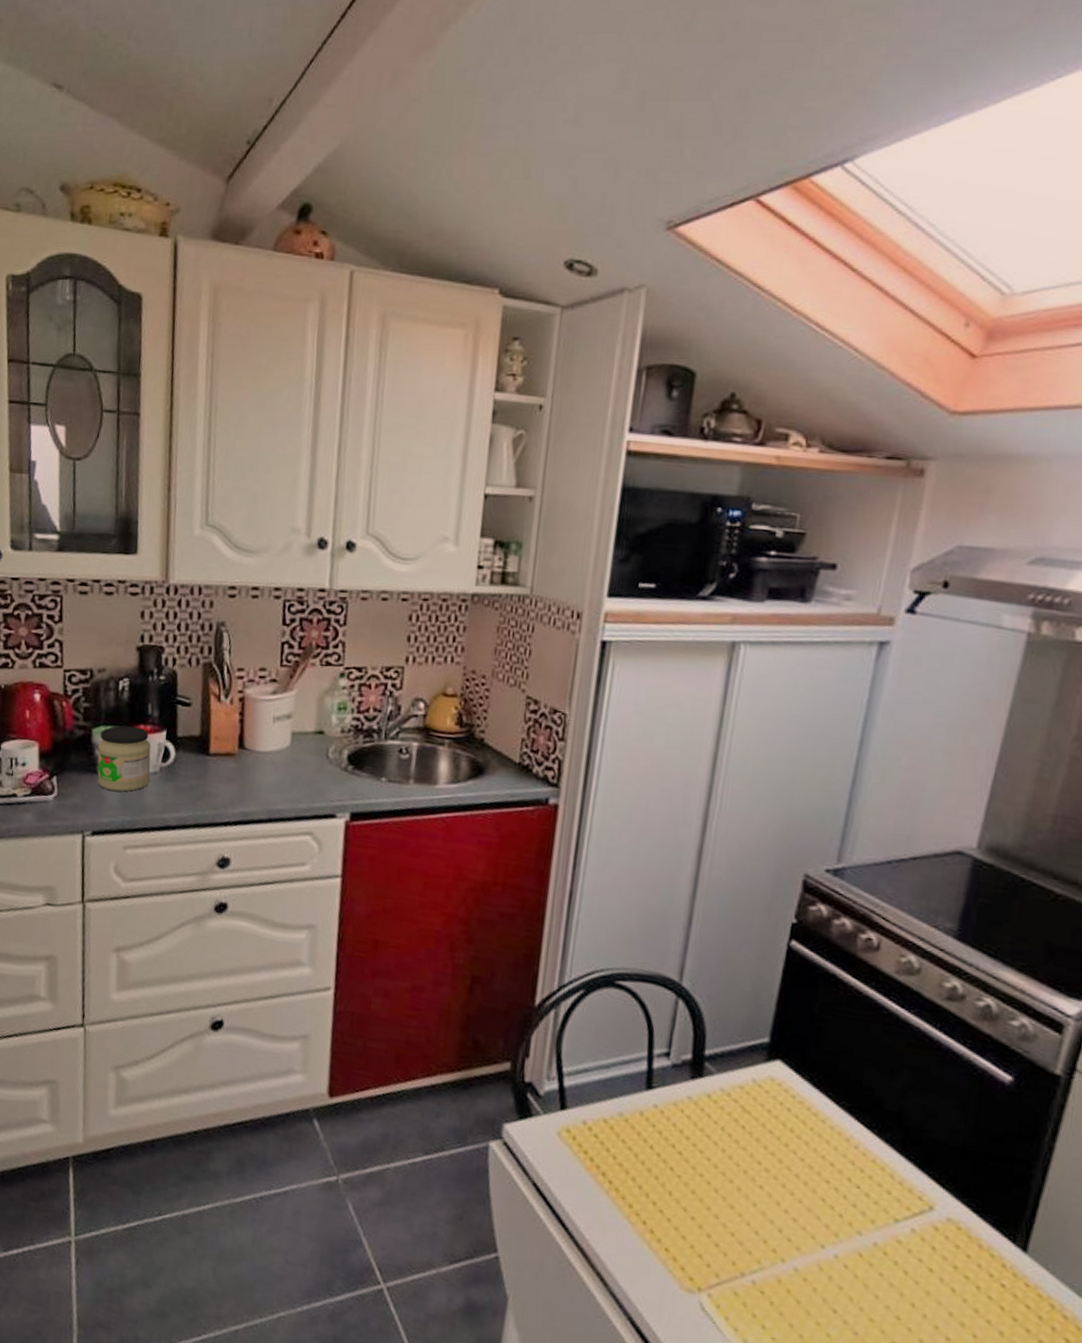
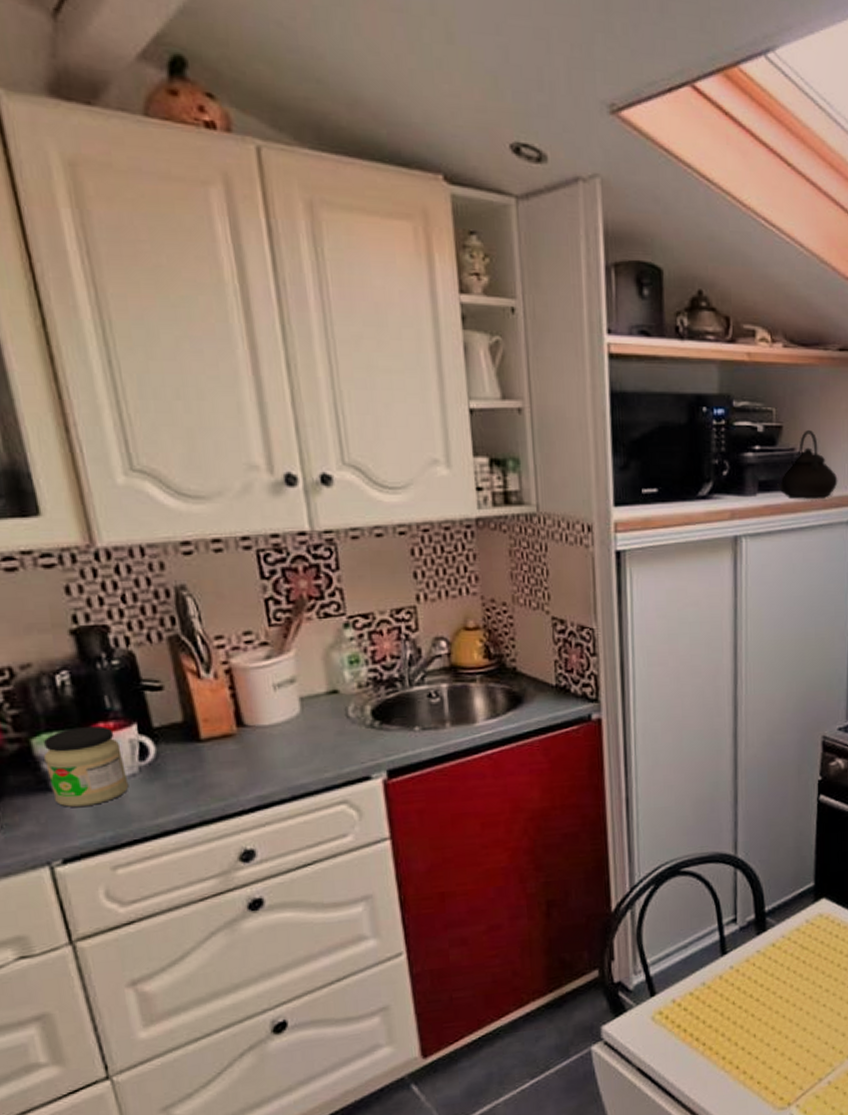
teapot: none [790,540,866,616] -> present [777,430,838,501]

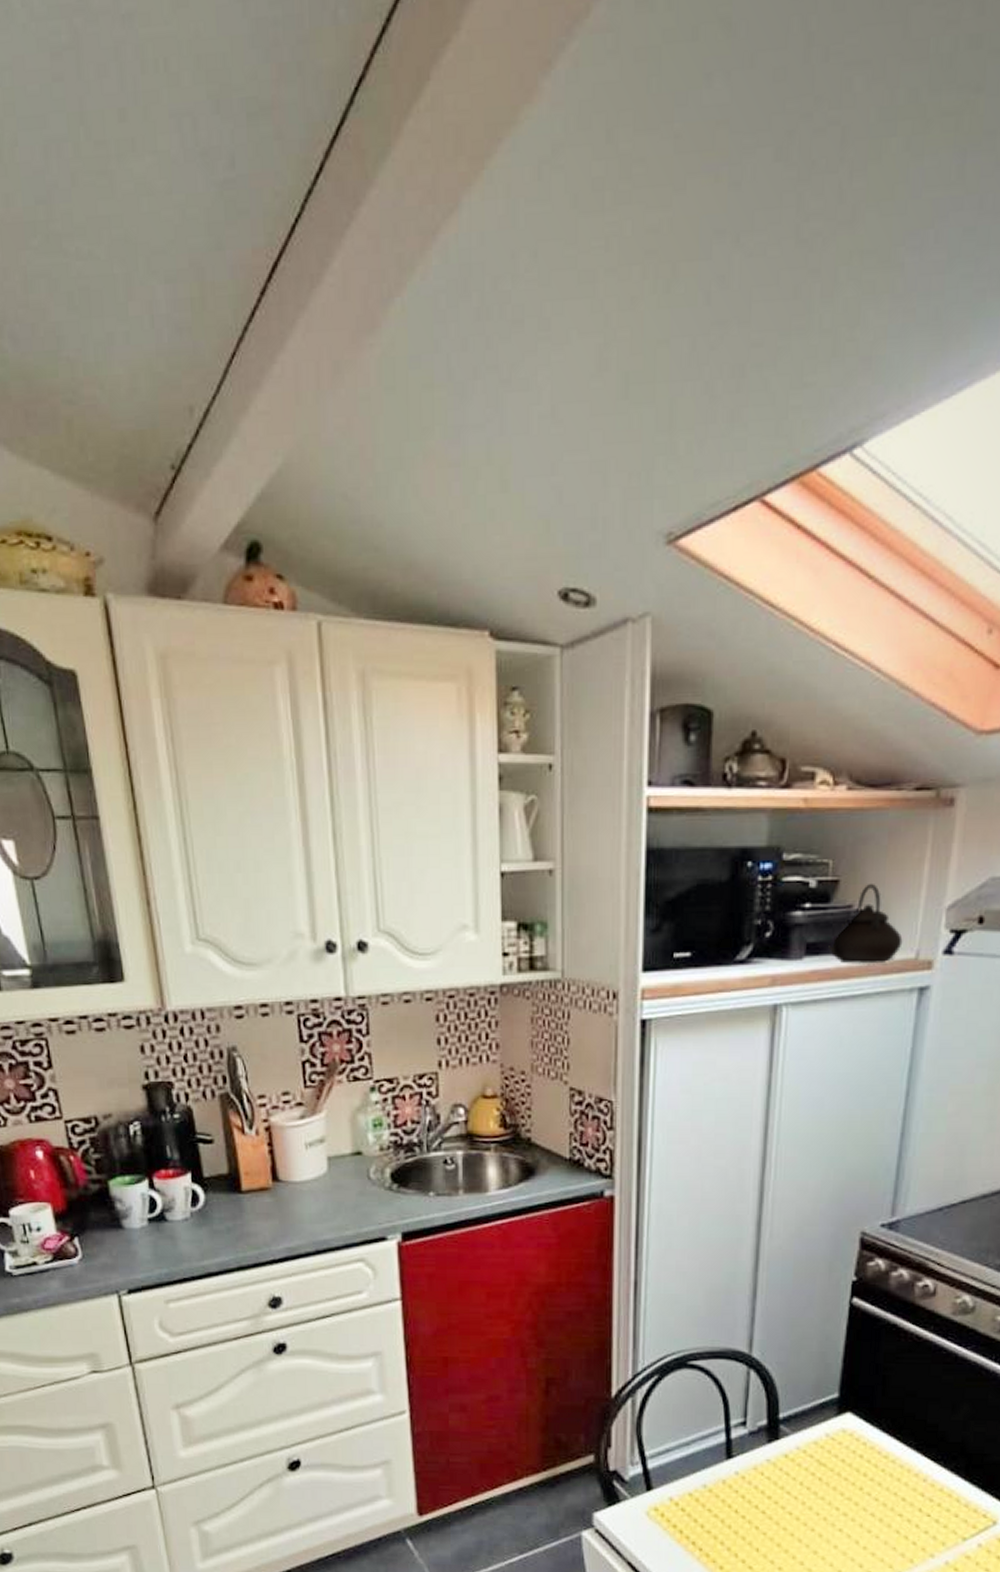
jar: present [44,725,129,808] -> none [118,1172,182,1245]

